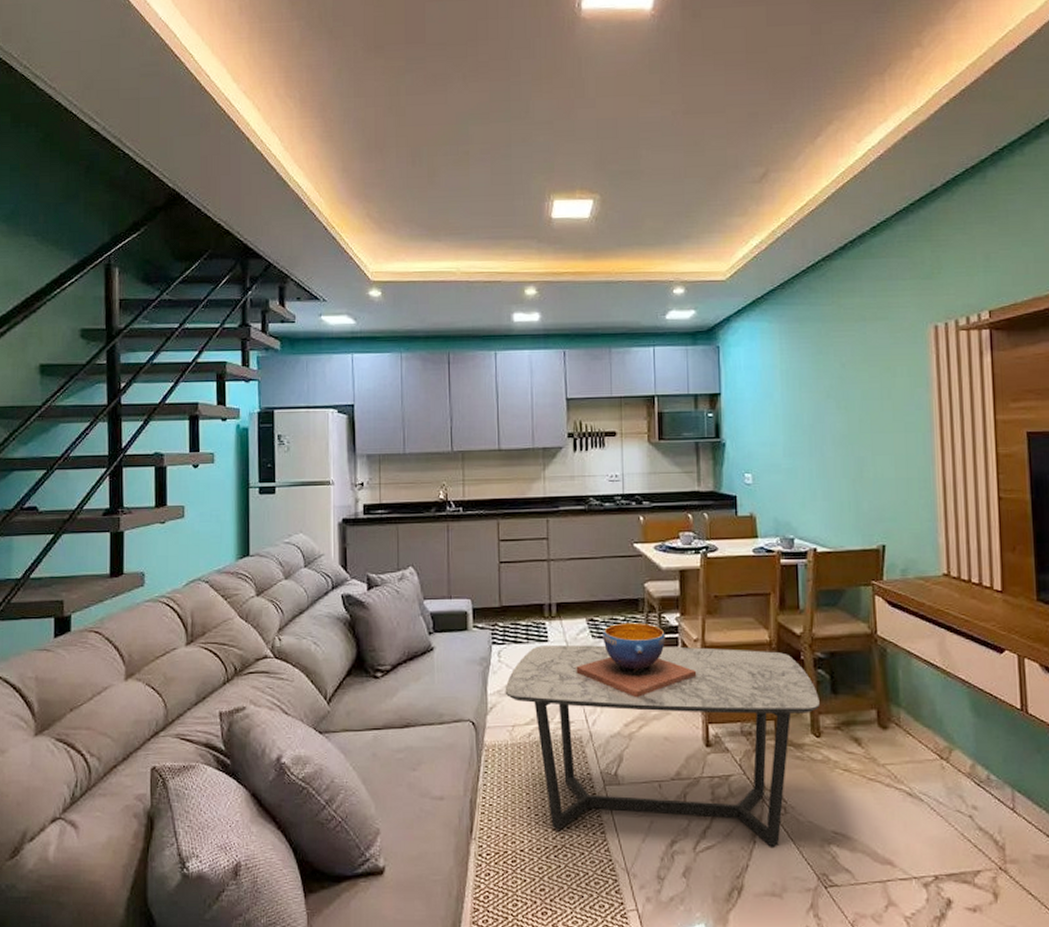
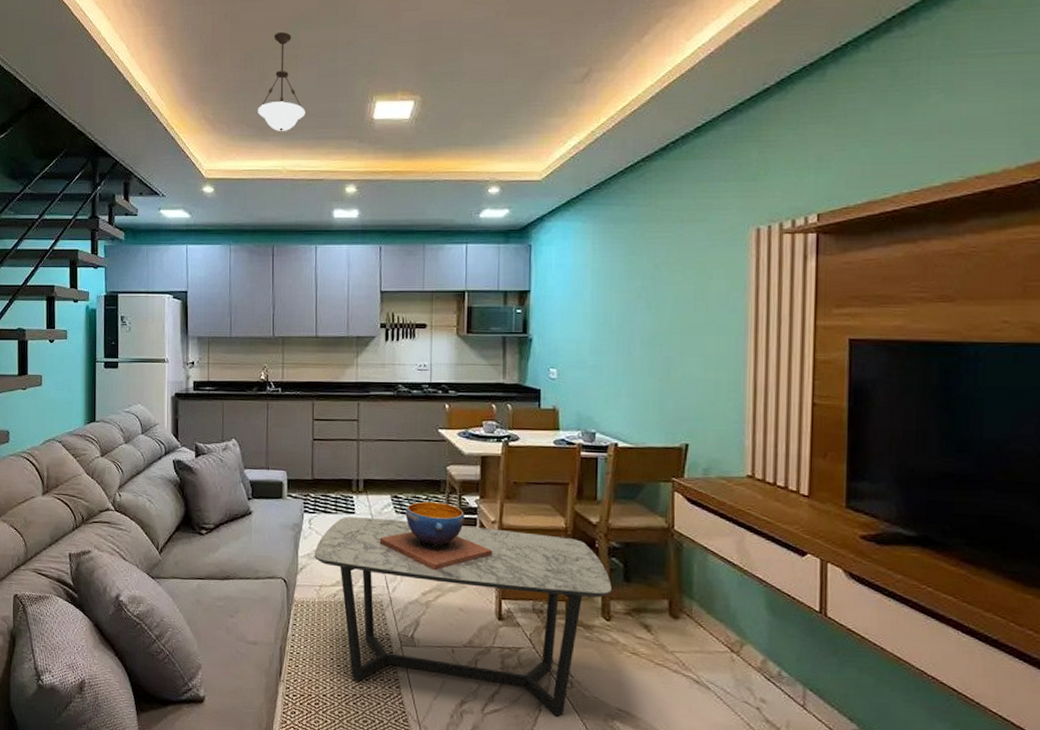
pendant light: none [428,127,479,231] -> present [258,32,305,131]

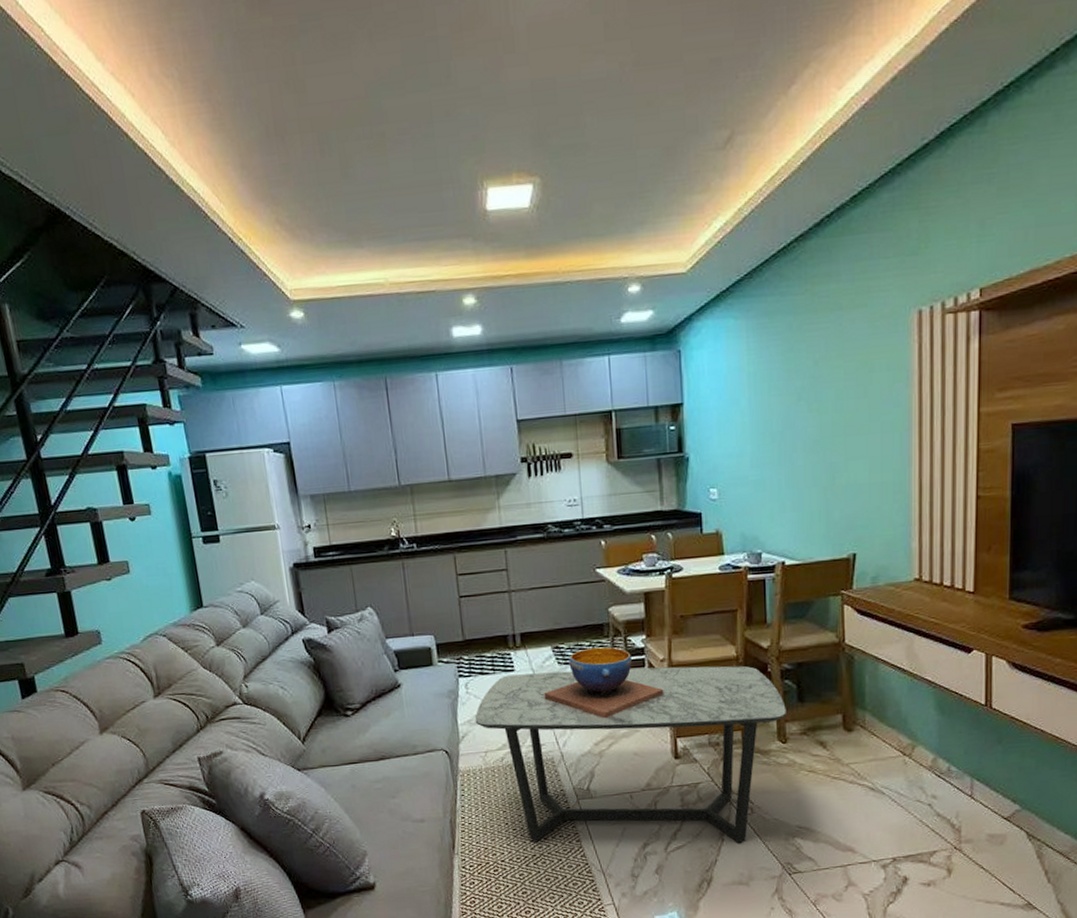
pendant light: present [258,32,305,131] -> none [344,102,404,234]

